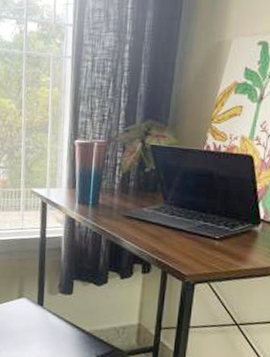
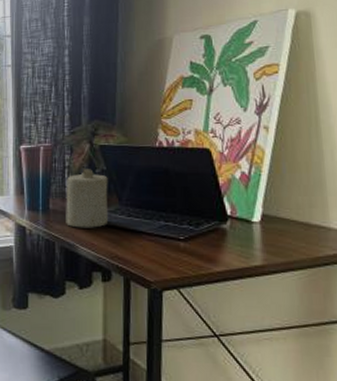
candle: none [113,166,156,224] -> present [66,168,109,228]

